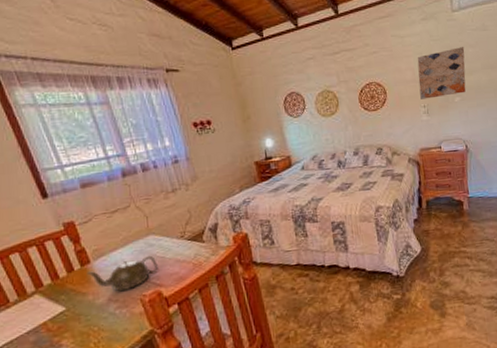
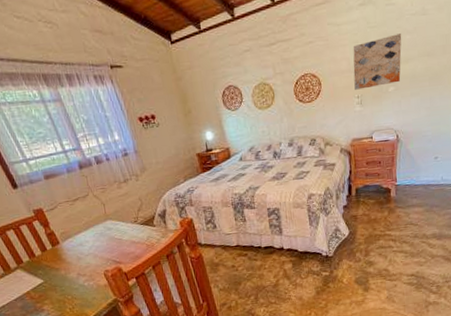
teapot: present [87,255,158,292] -> none [57,237,117,268]

